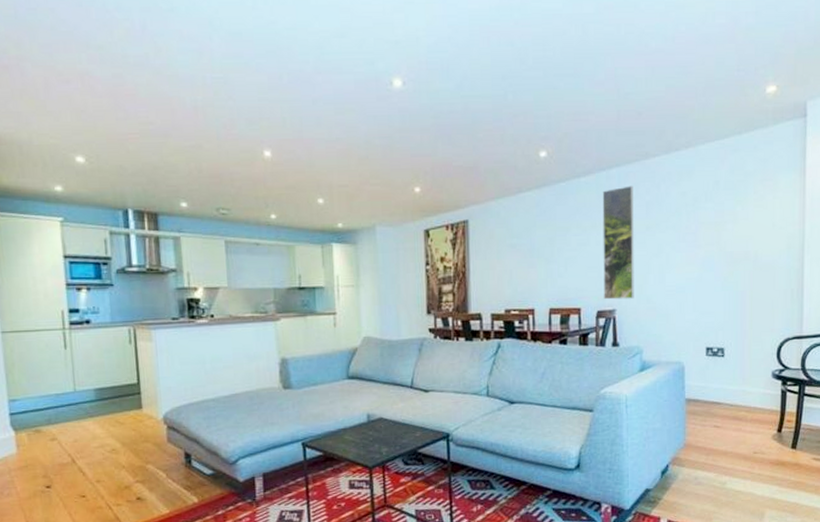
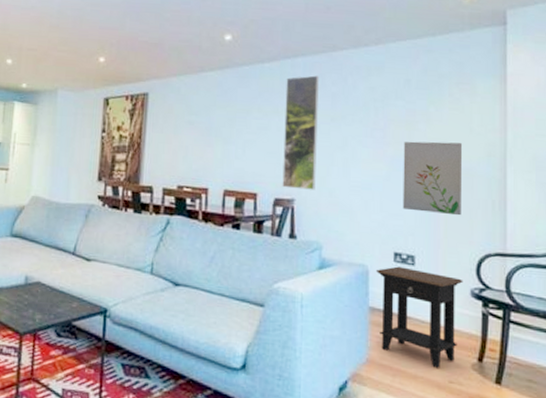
side table: none [690,359,766,443] -> present [375,266,463,368]
wall art: none [713,239,766,307] -> present [402,141,463,216]

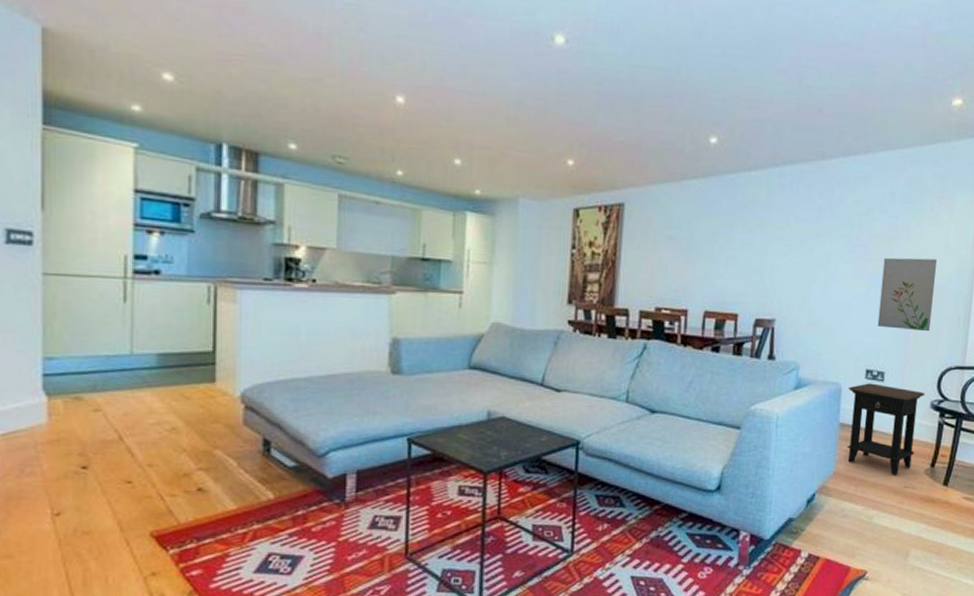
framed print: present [282,75,319,190] -> none [764,186,806,310]

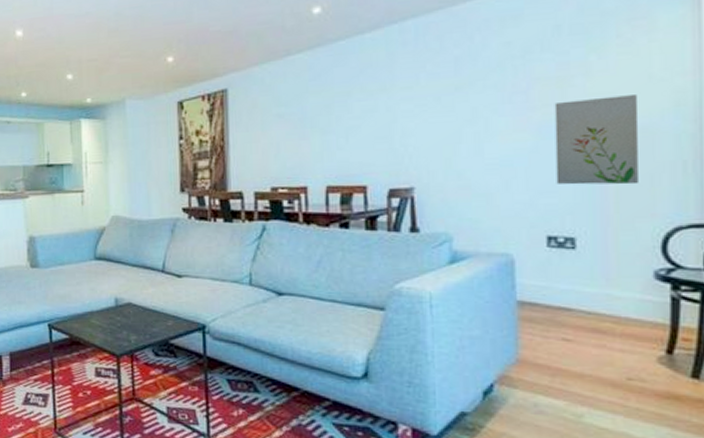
side table: present [847,383,925,475] -> none [523,252,644,364]

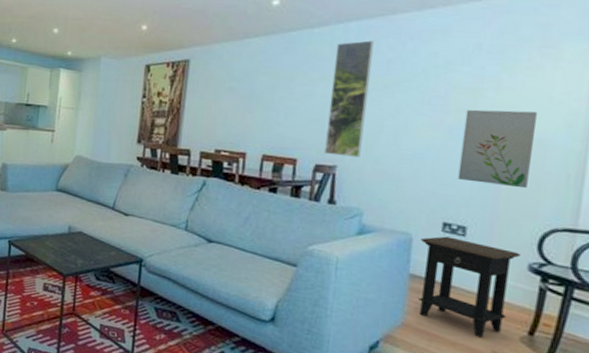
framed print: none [394,38,440,176] -> present [324,40,374,158]
side table: none [523,252,644,364] -> present [418,236,521,338]

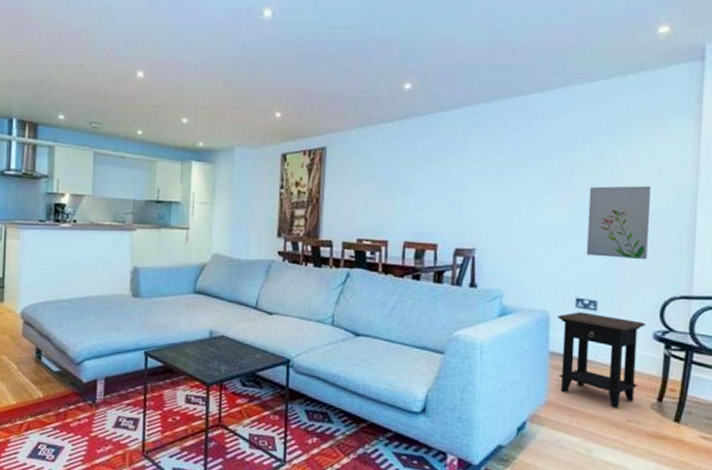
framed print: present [324,40,374,158] -> none [463,122,502,239]

